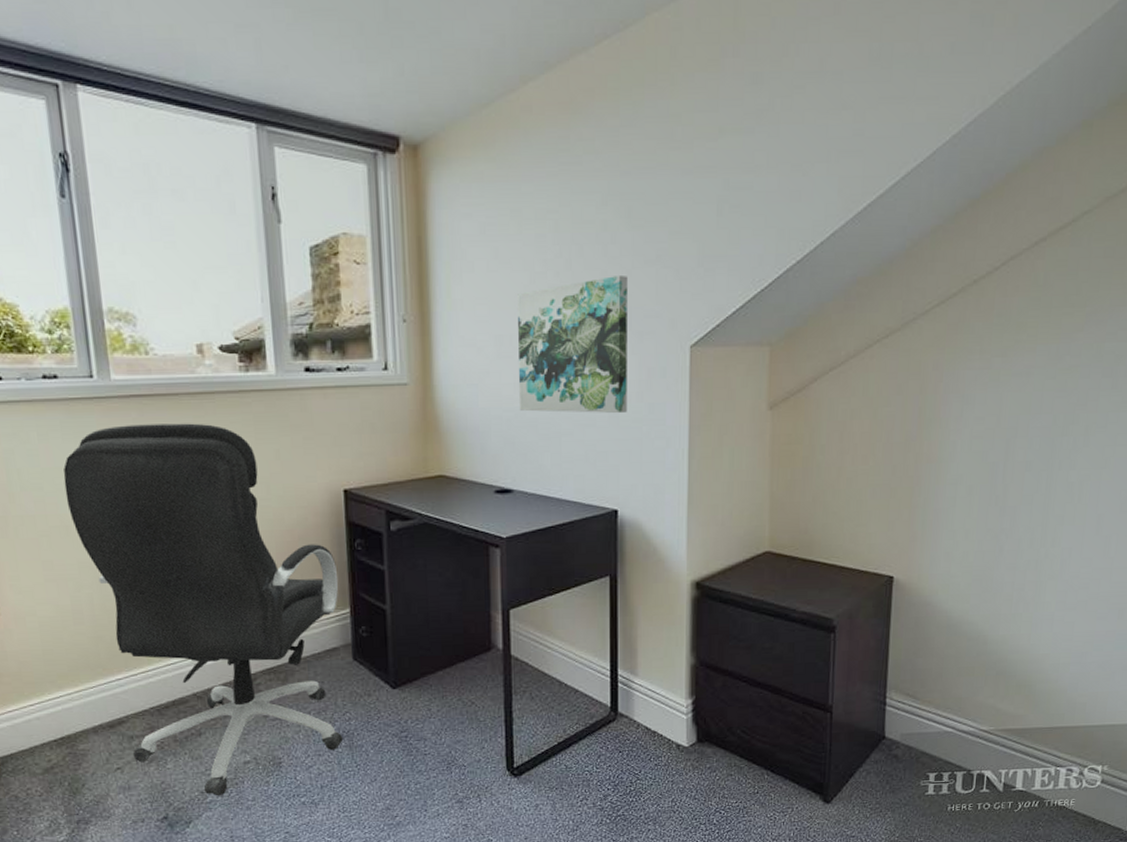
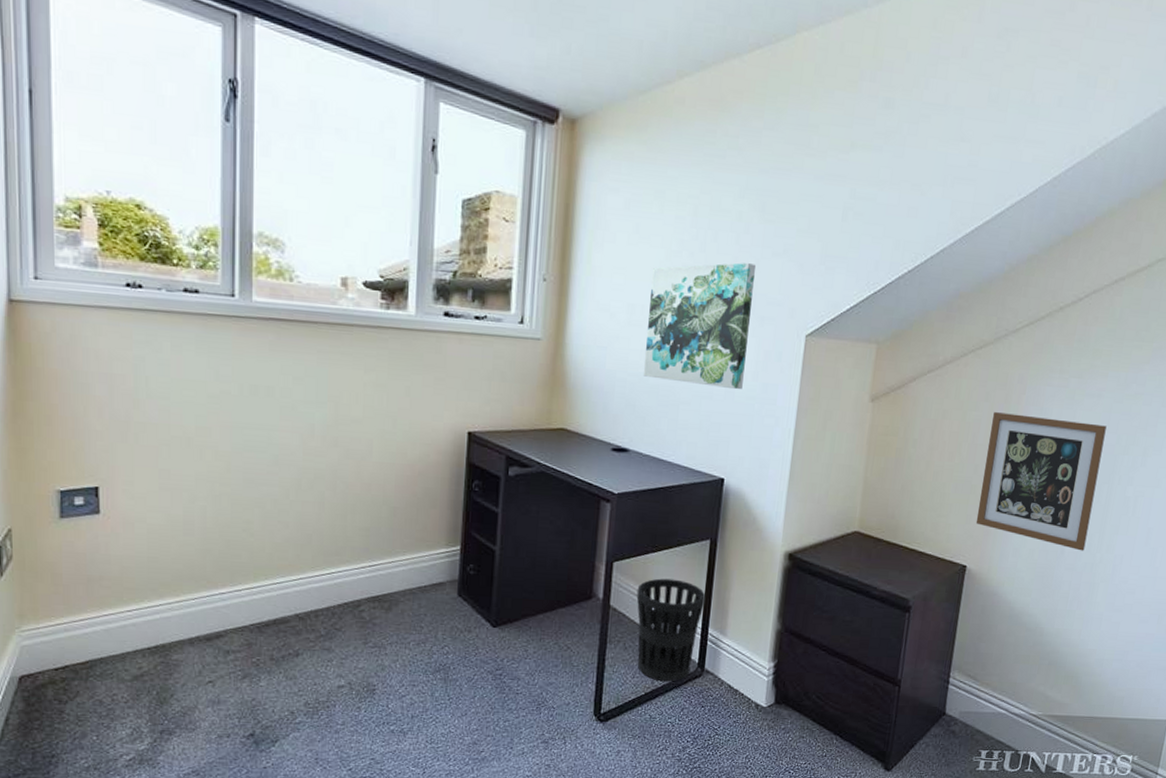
office chair: present [63,423,344,796] -> none [192,346,453,718]
wastebasket: none [538,621,611,730] -> present [636,578,706,682]
picture frame: none [899,404,1040,548] -> present [975,412,1107,551]

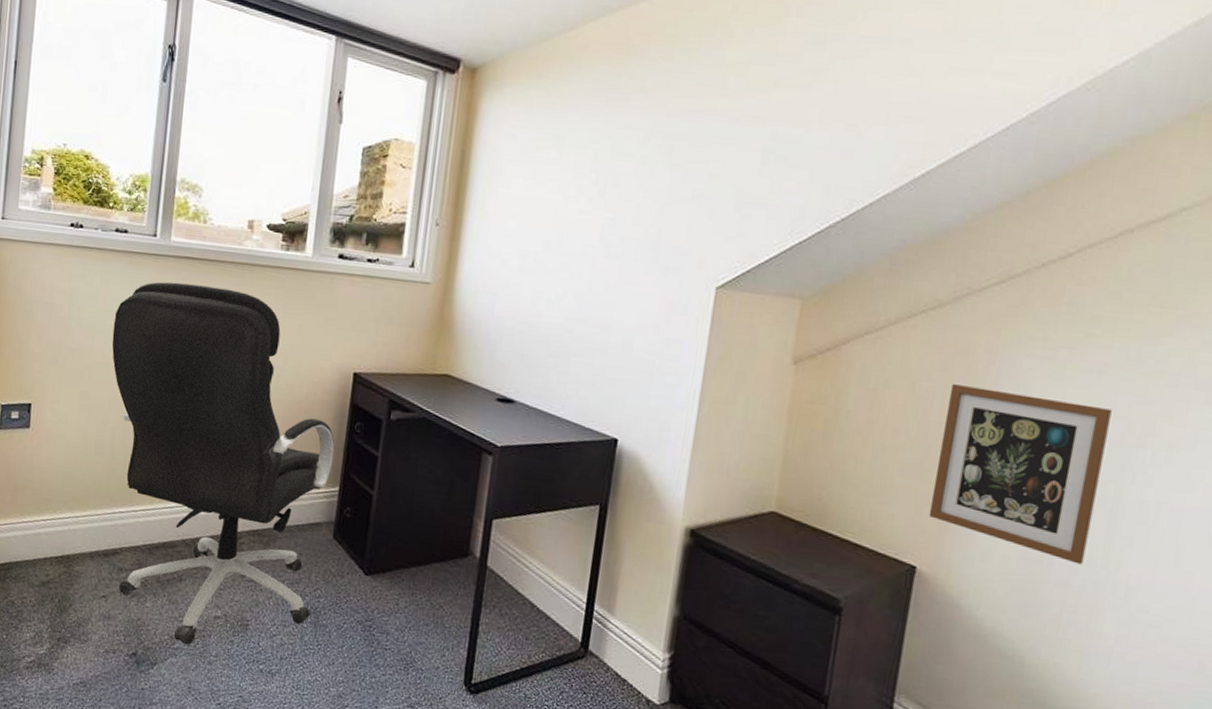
office chair: none [192,346,453,718] -> present [112,281,334,645]
wastebasket: present [636,578,706,682] -> none [514,542,593,660]
wall art: present [643,263,757,390] -> none [533,209,661,344]

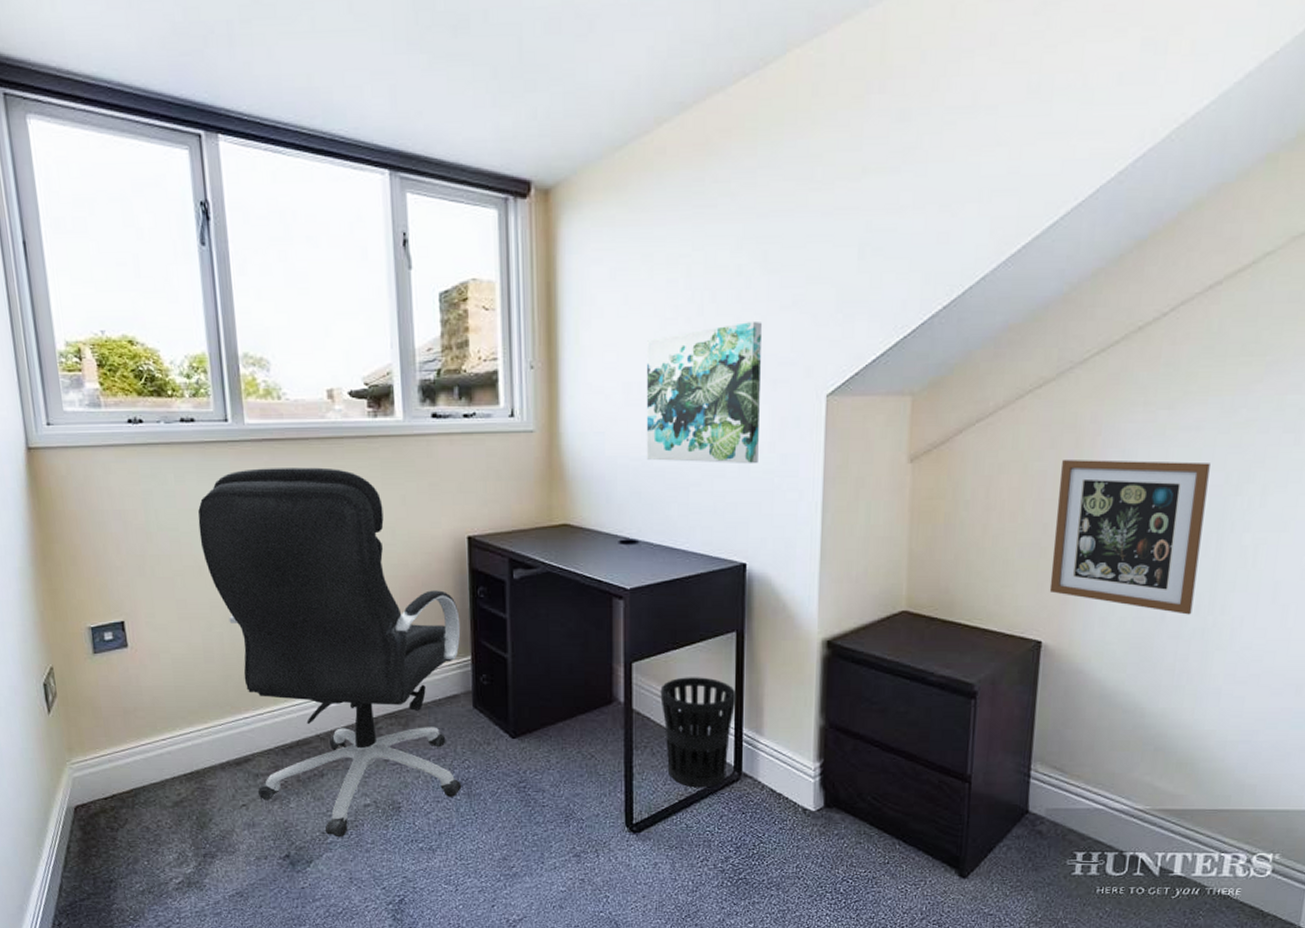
wastebasket: none [514,542,593,660] -> present [660,677,737,788]
wall art: none [533,209,661,344] -> present [646,322,763,464]

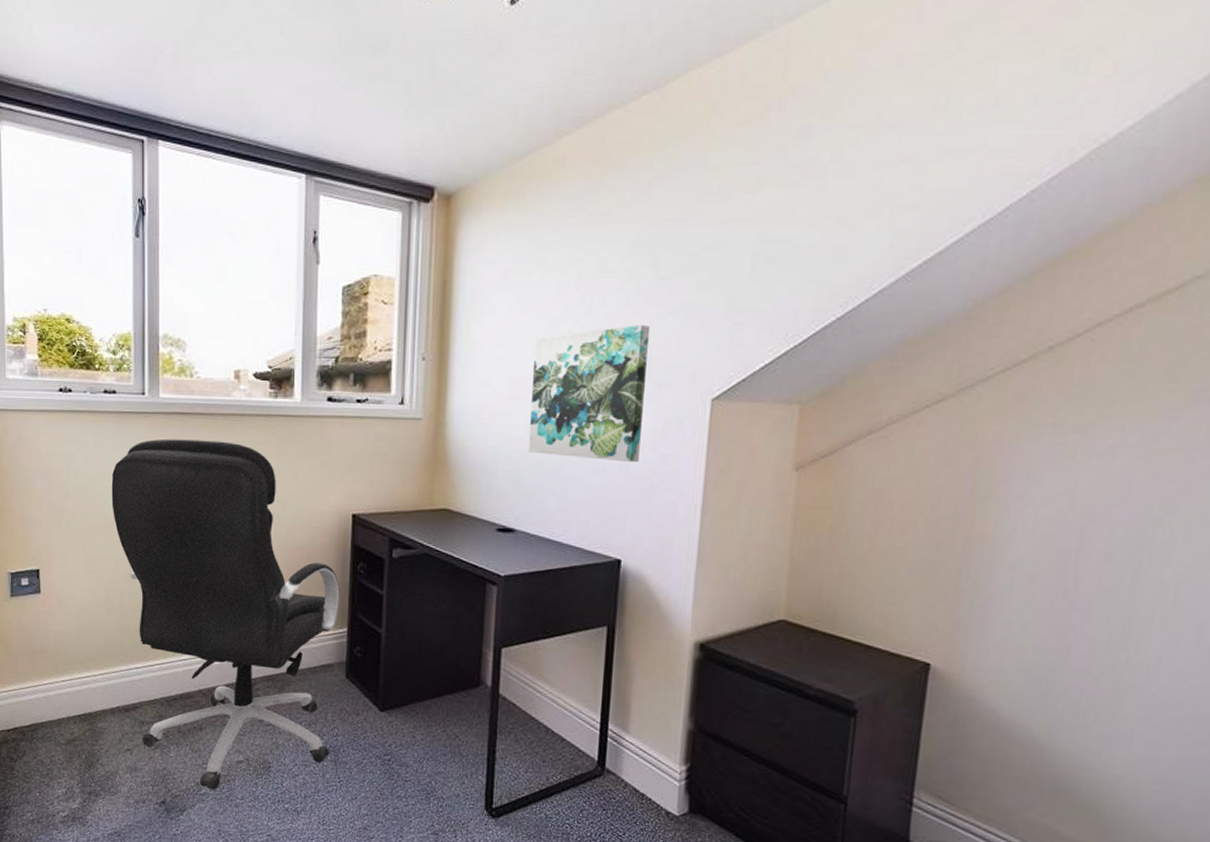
wastebasket: present [660,677,737,788] -> none [527,667,604,780]
picture frame: present [1049,460,1210,615] -> none [940,478,1127,650]

